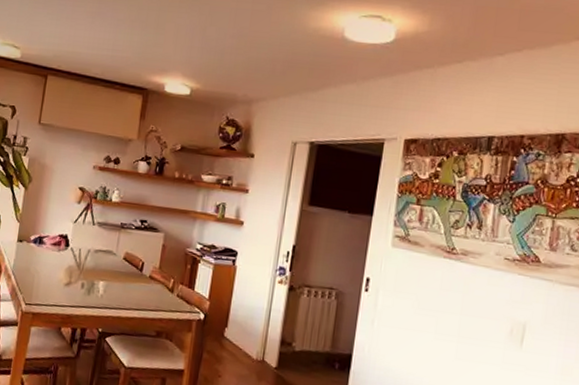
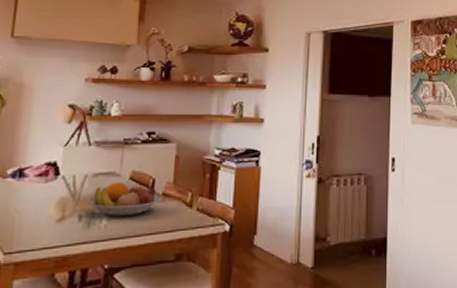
fruit bowl: none [88,259,150,291] -> present [86,182,163,217]

